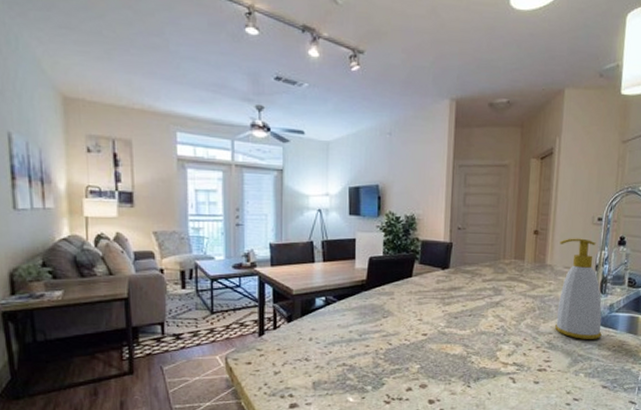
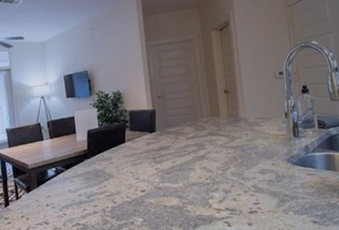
soap bottle: present [555,238,602,339] -> none [248,91,303,181]

